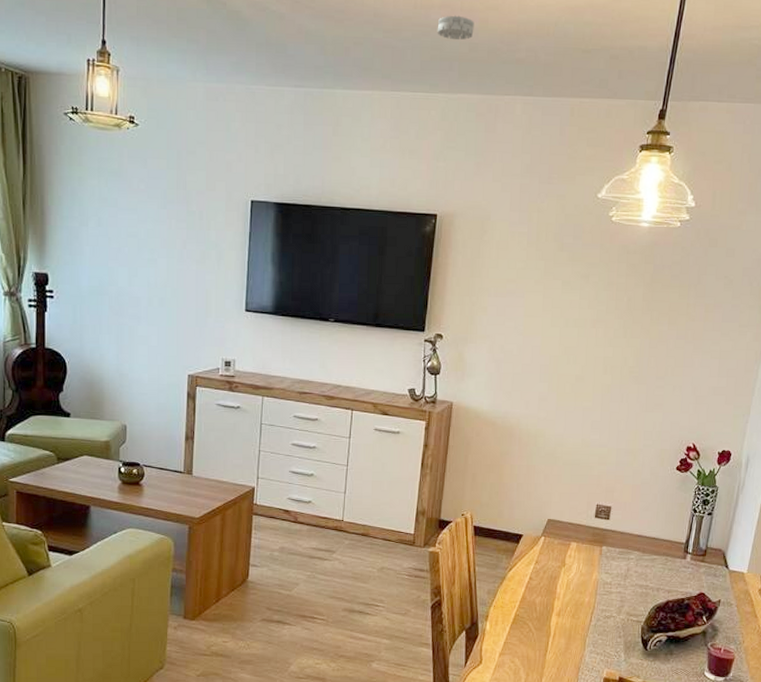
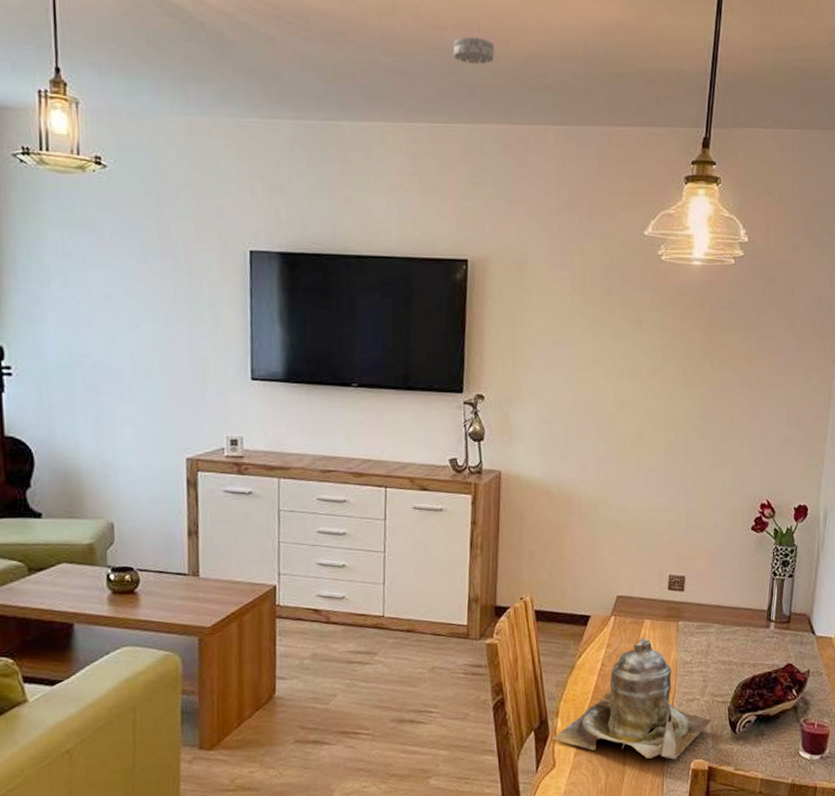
teapot: none [480,558,626,668] -> present [552,637,712,760]

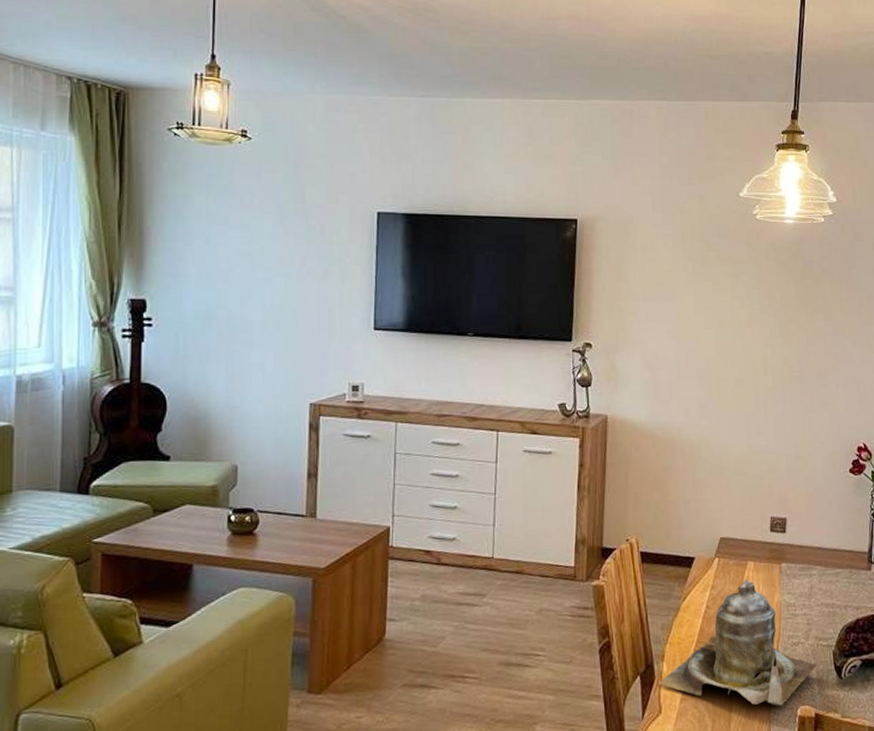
smoke detector: present [453,36,495,65] -> none [565,26,602,49]

